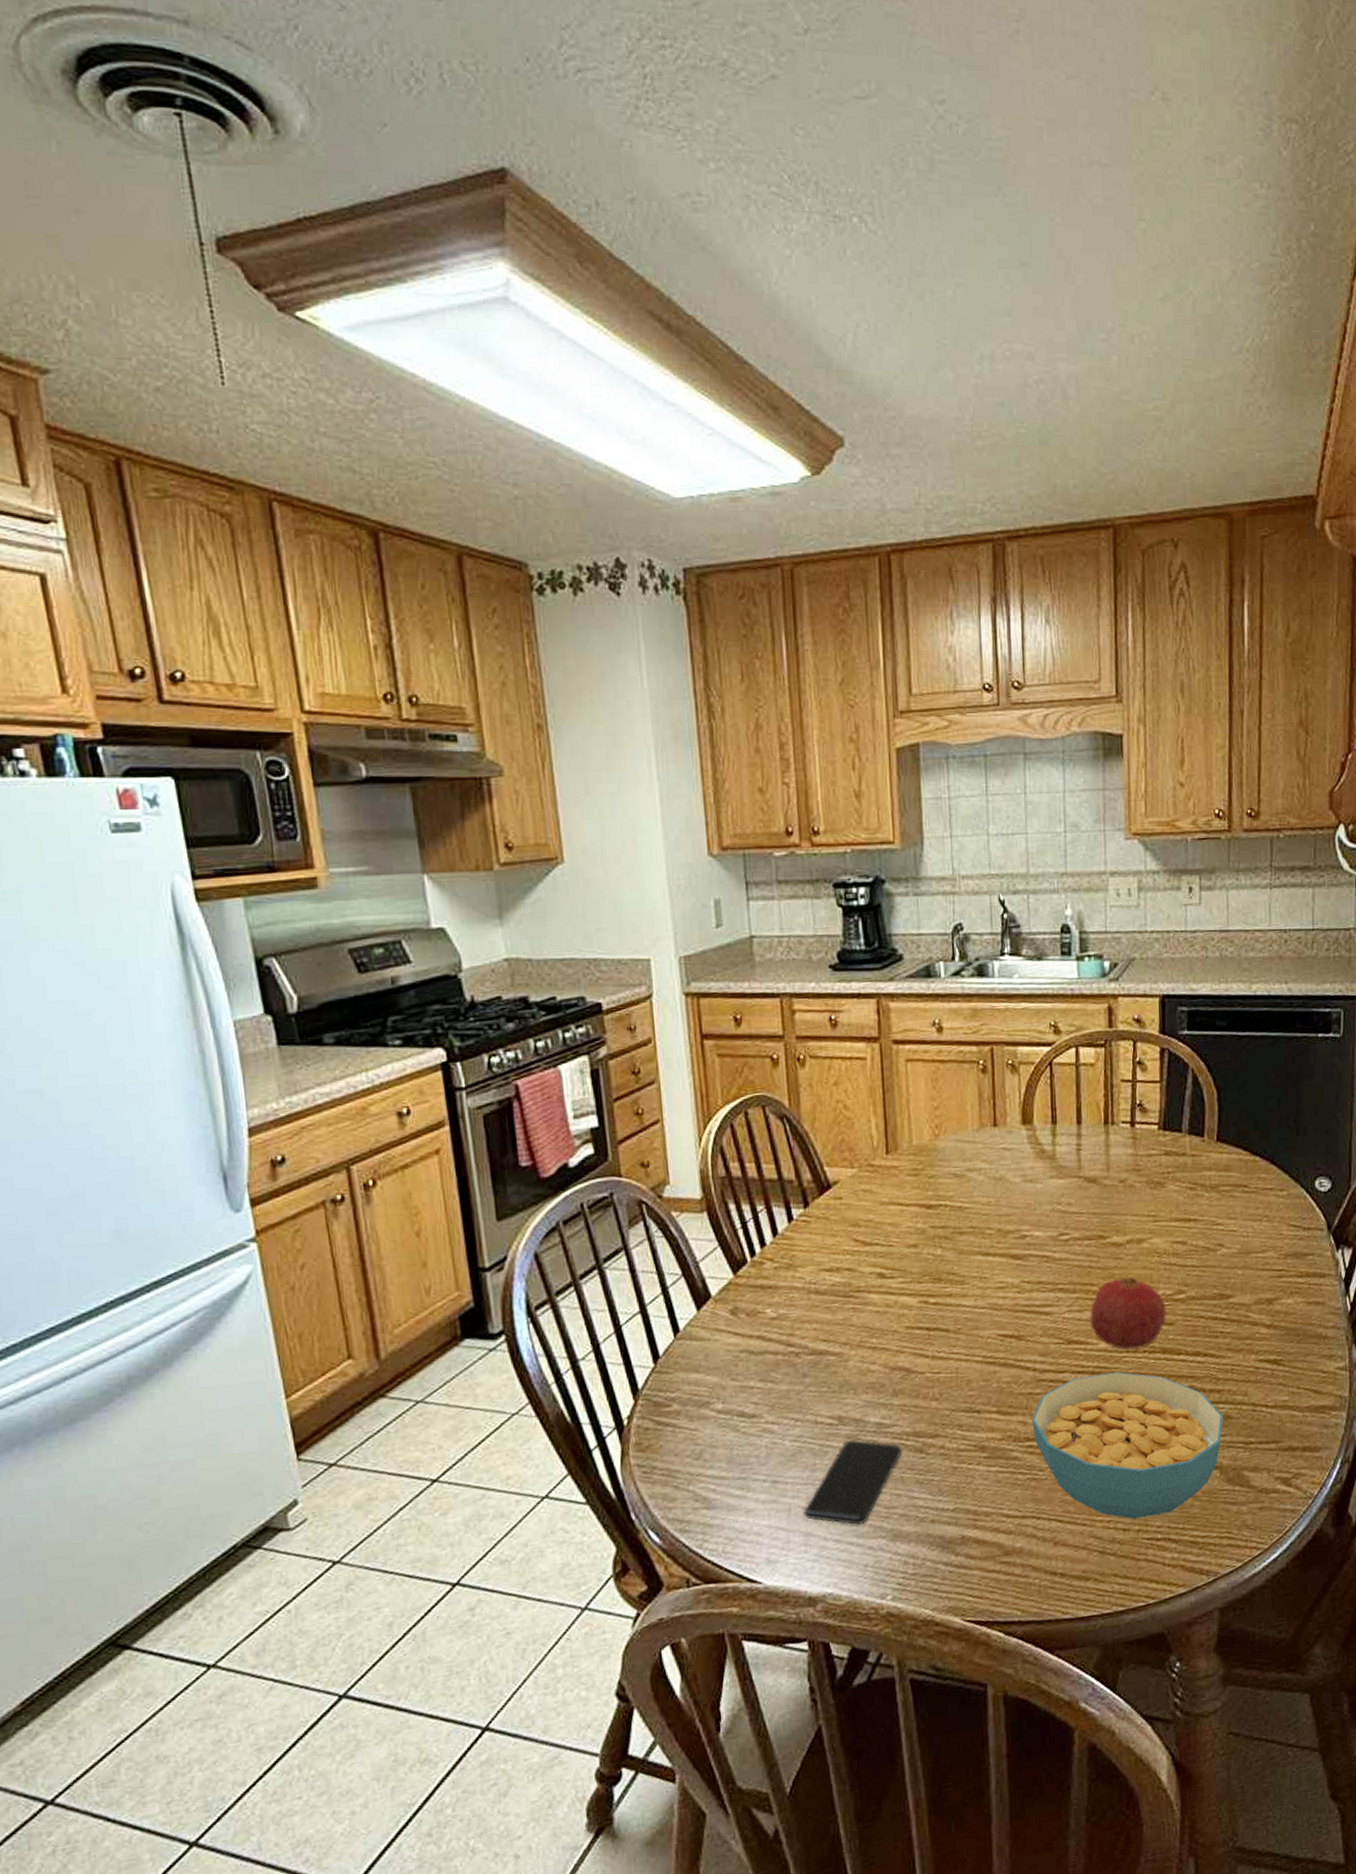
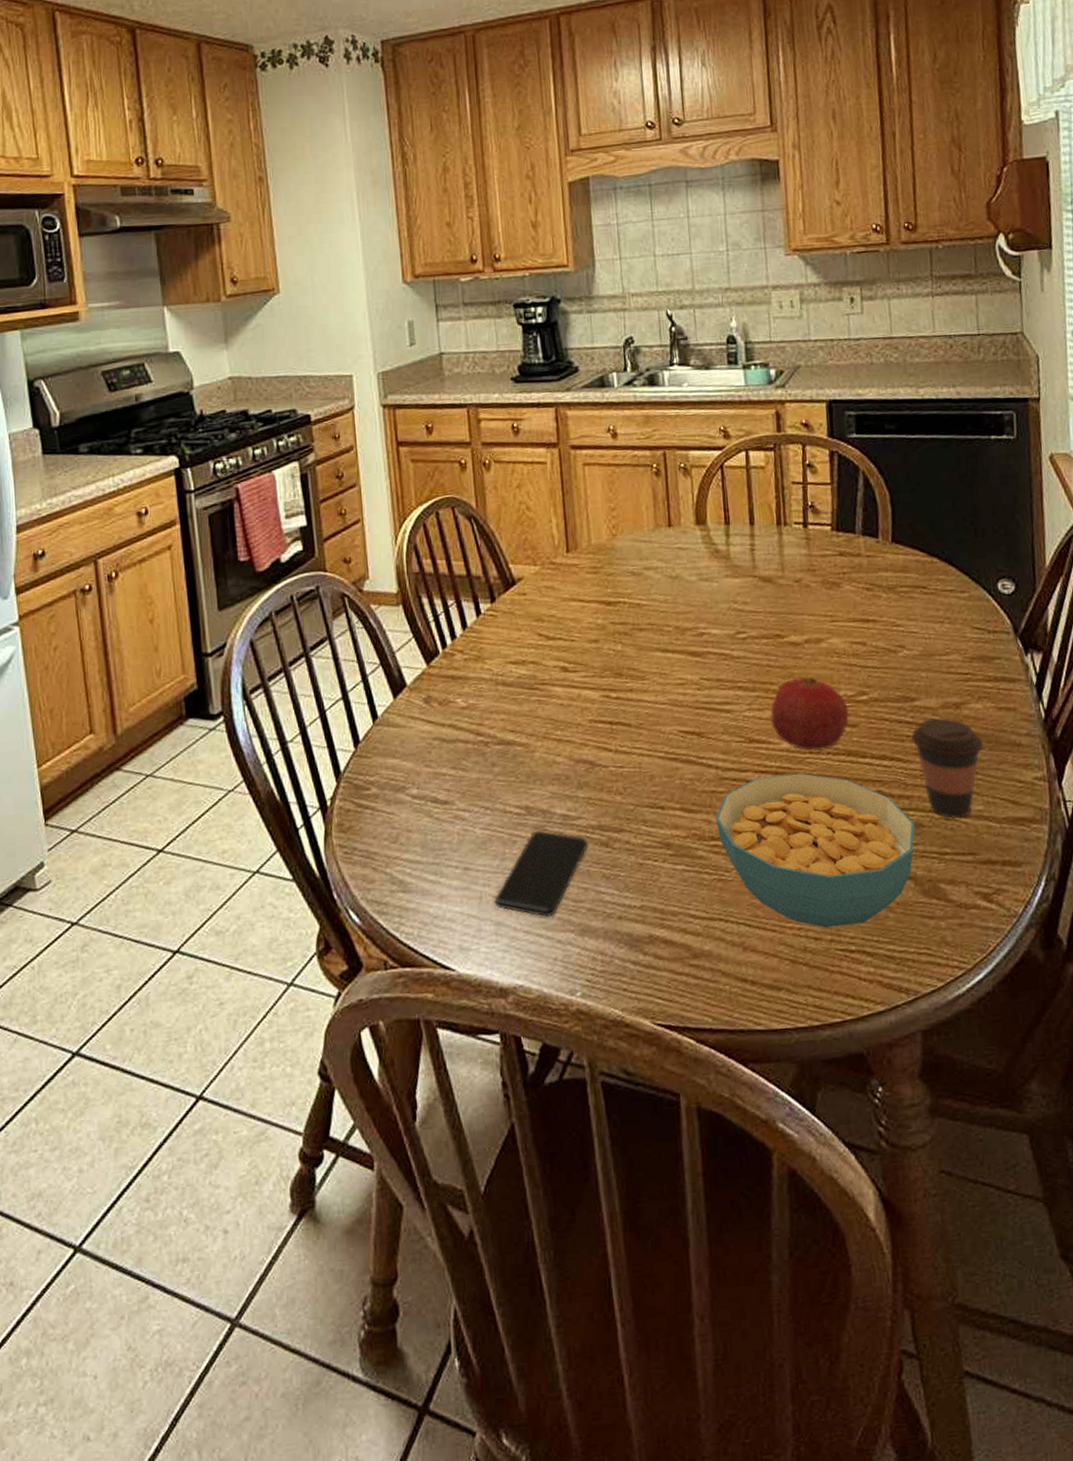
coffee cup: none [1225,1313,1293,1409] -> present [911,718,984,818]

